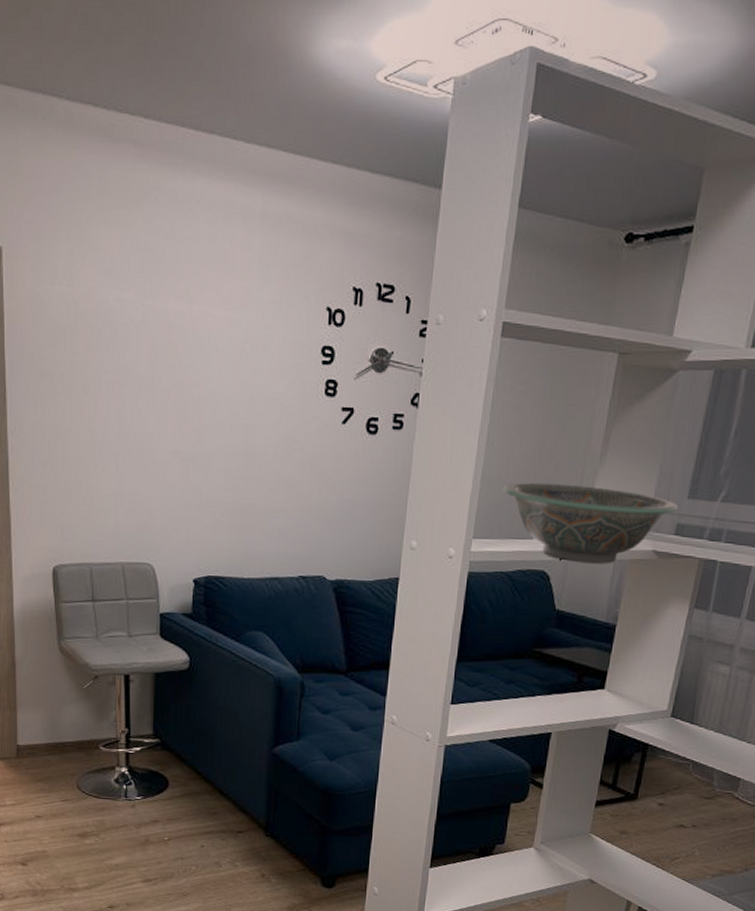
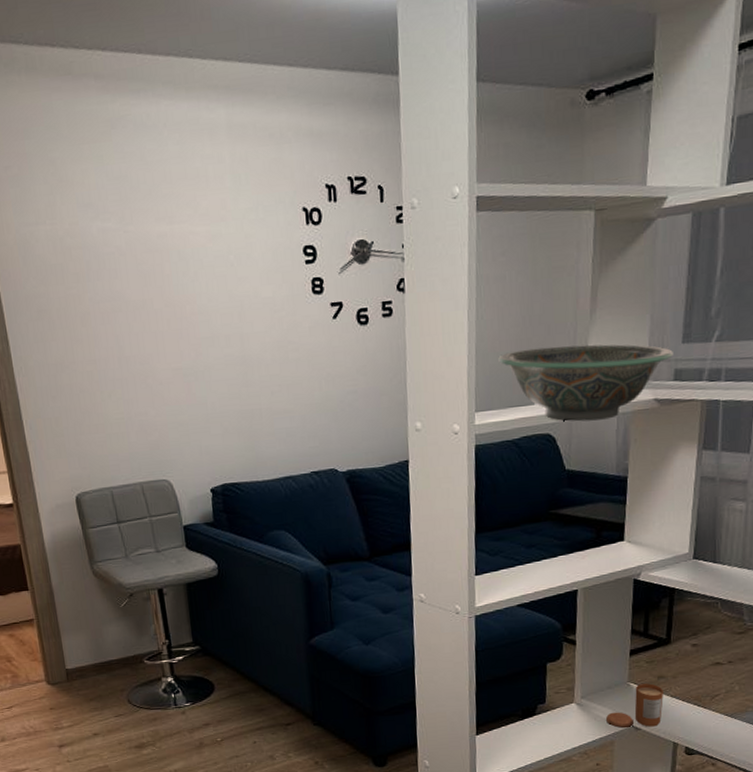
candle: none [563,837,624,882] -> present [606,683,664,729]

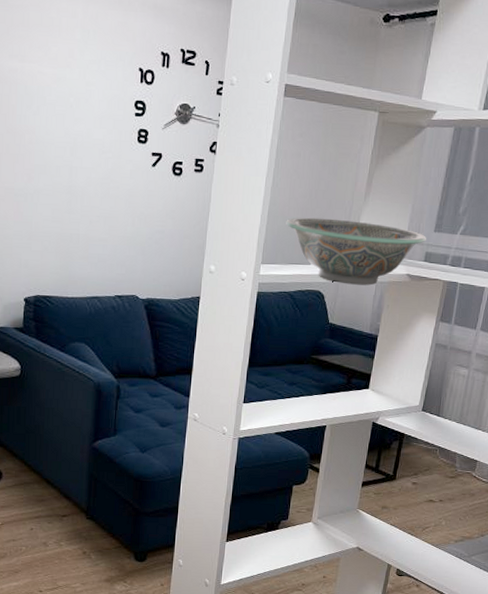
candle: present [606,683,664,729] -> none [336,512,385,549]

